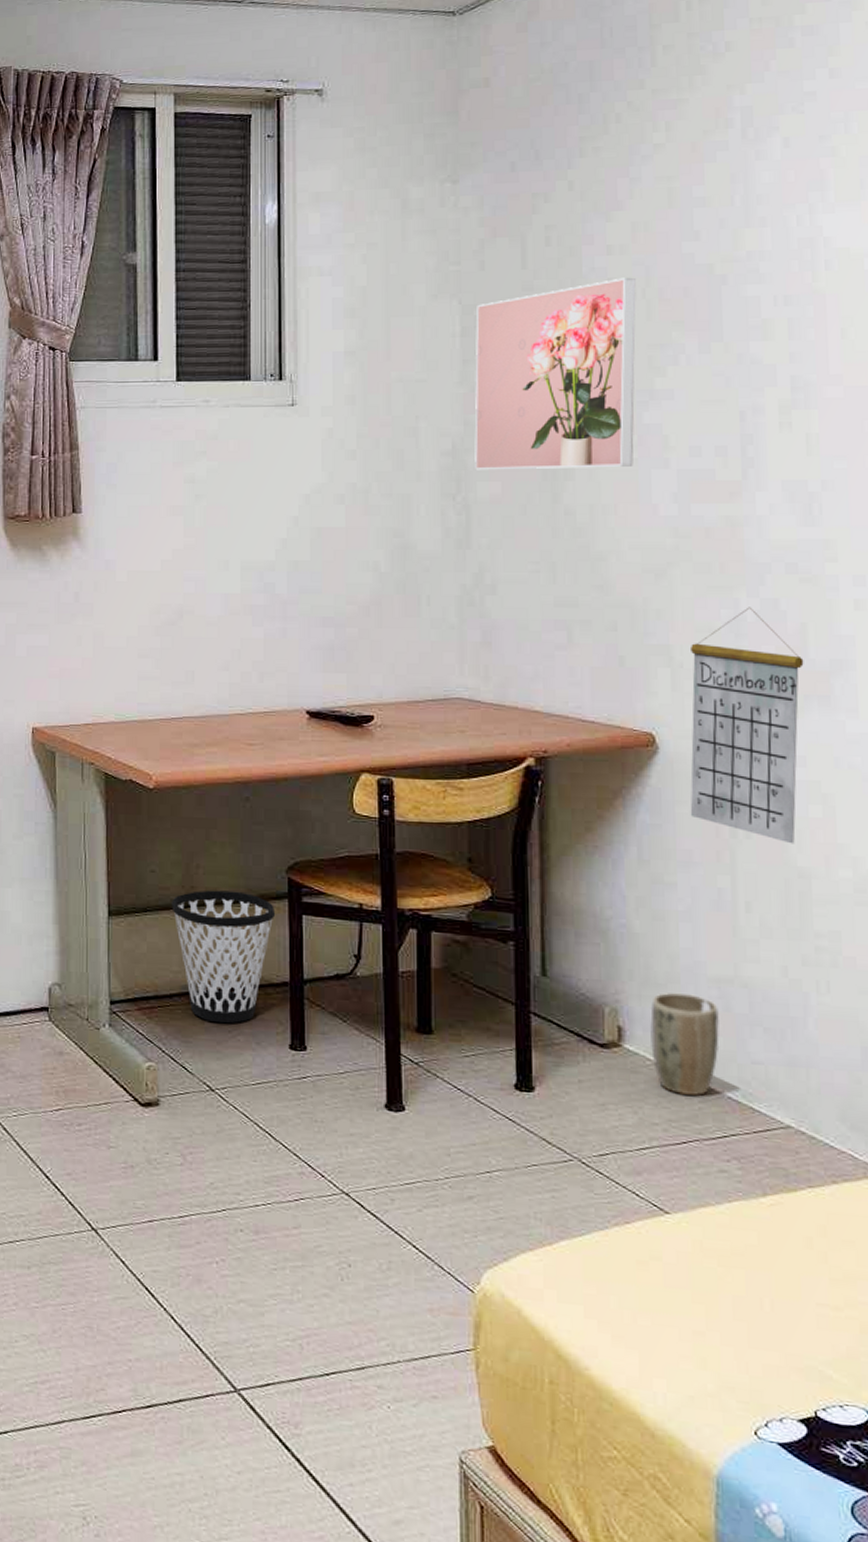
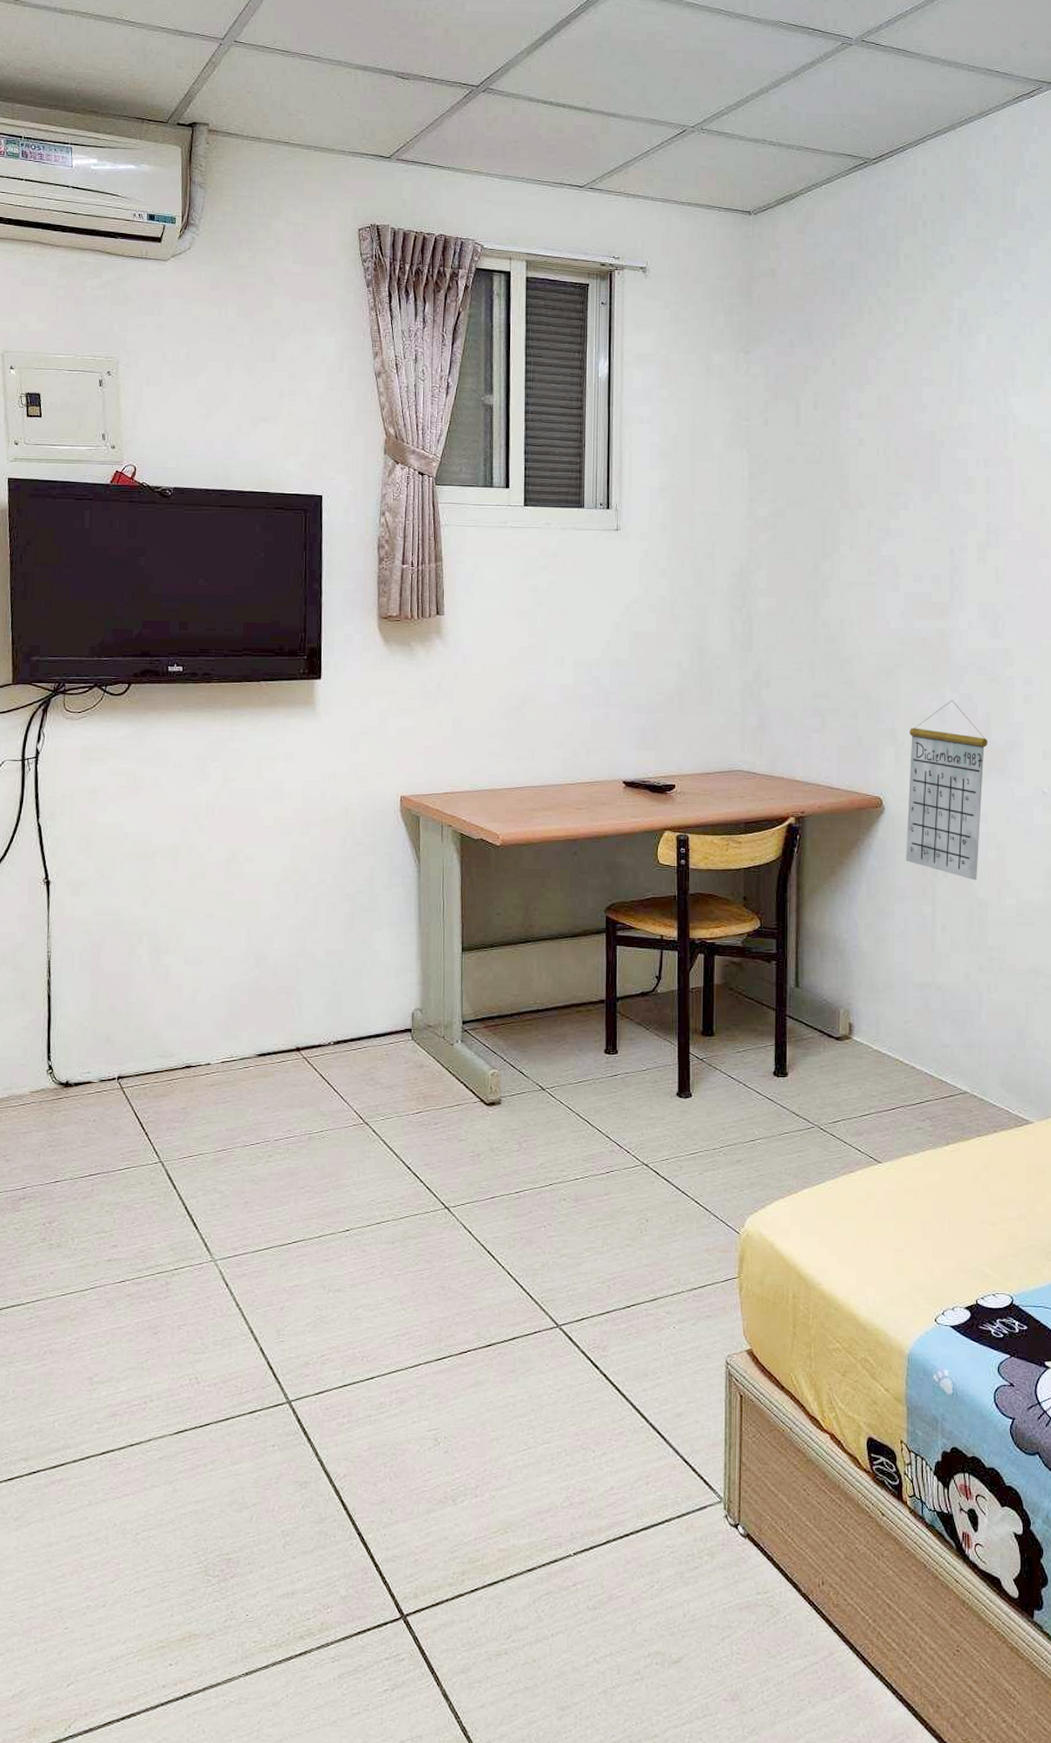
wastebasket: present [171,890,276,1024] -> none [513,928,596,1036]
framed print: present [474,277,636,471] -> none [757,438,879,589]
plant pot: present [650,992,720,1096] -> none [872,995,920,1074]

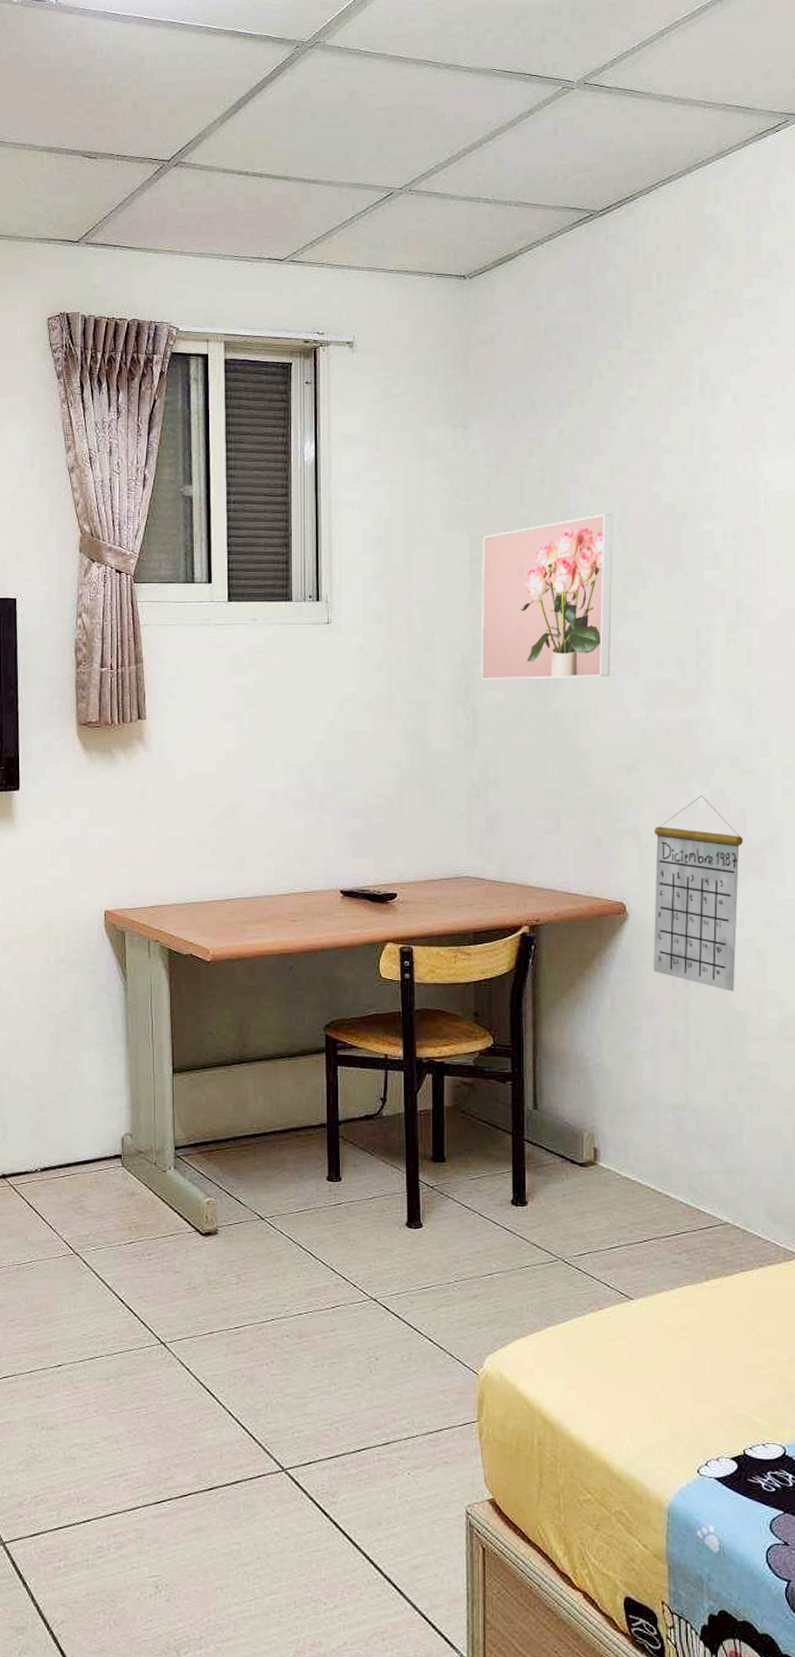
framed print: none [757,438,879,589] -> present [481,513,614,680]

